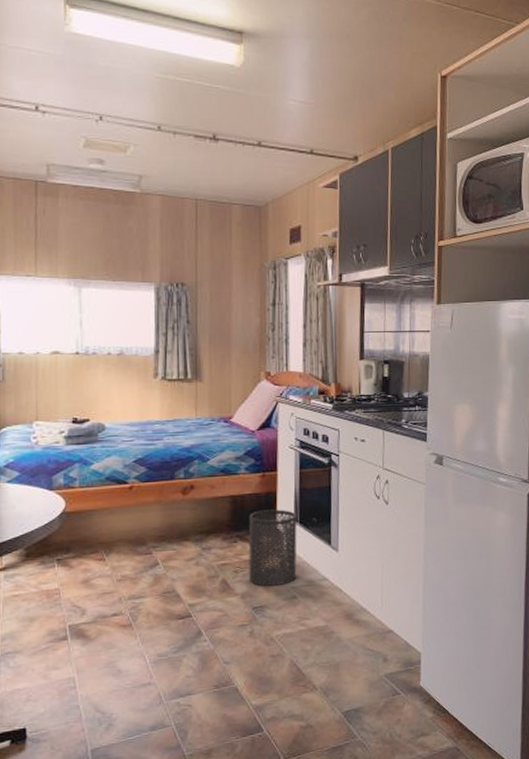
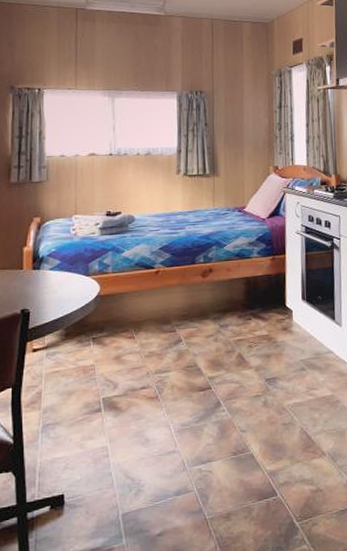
trash can: present [248,509,297,587] -> none [261,289,305,360]

